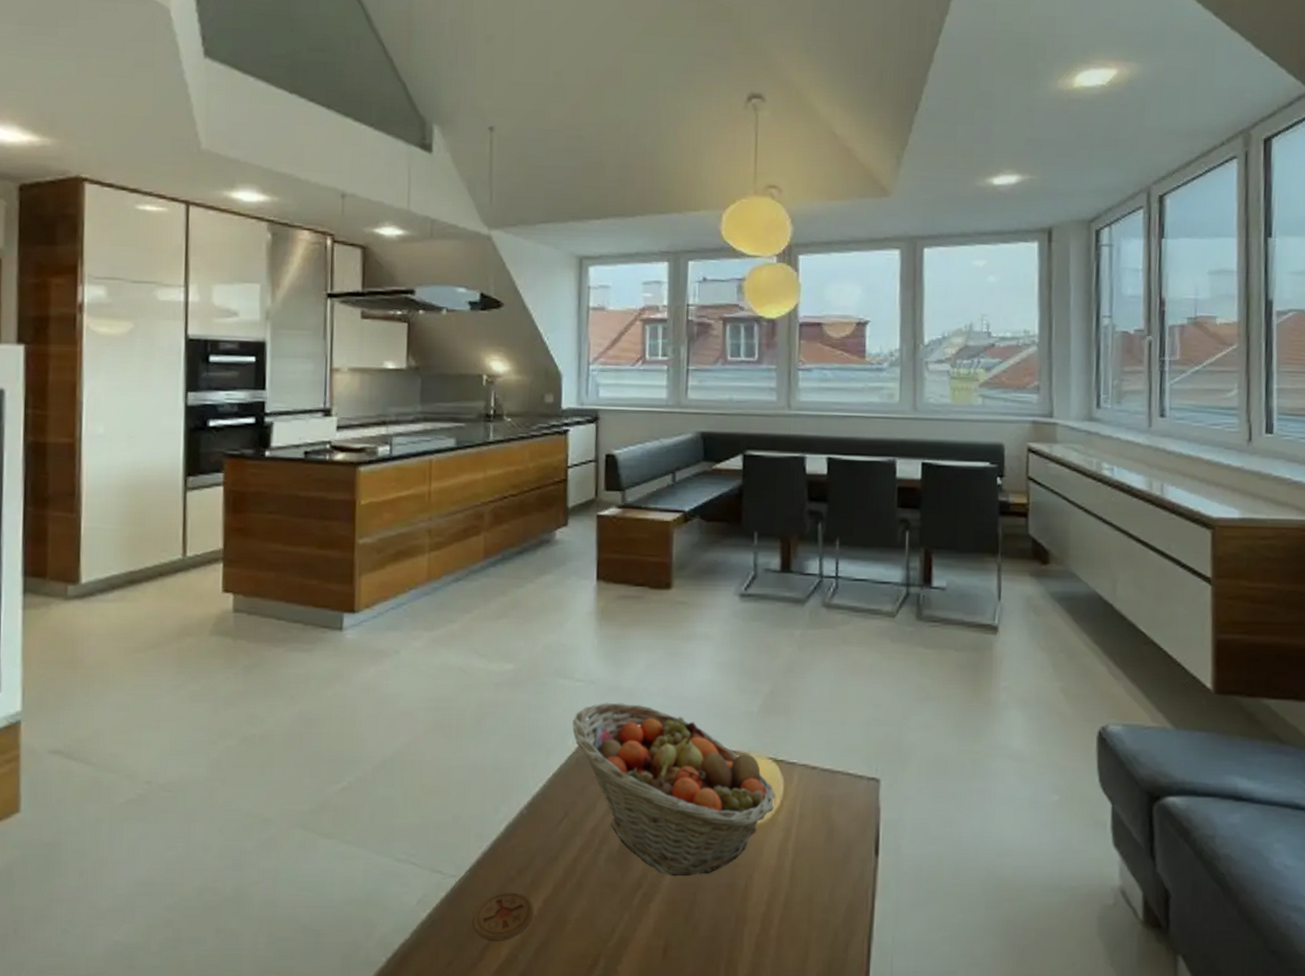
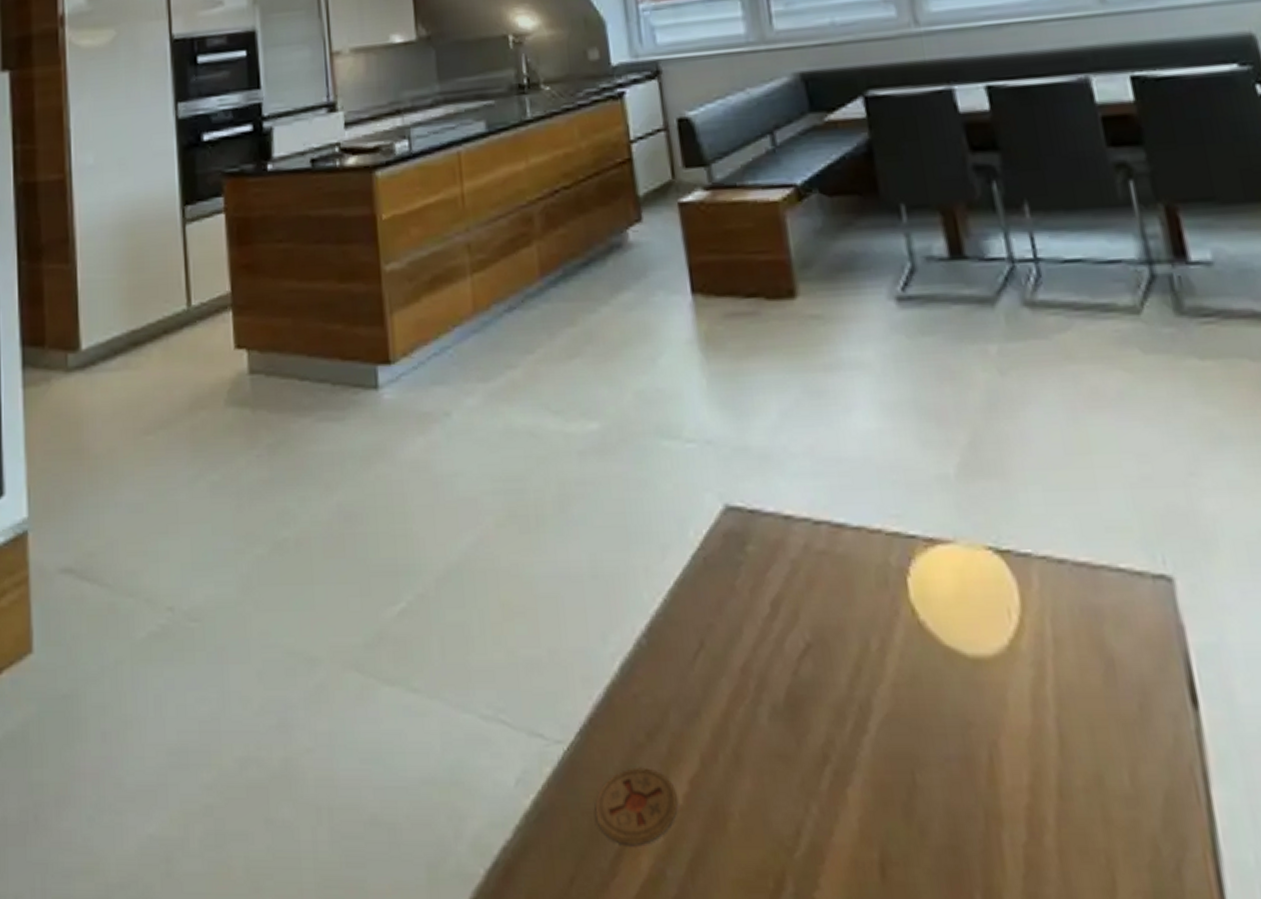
fruit basket: present [572,702,775,877] -> none [690,470,1011,744]

